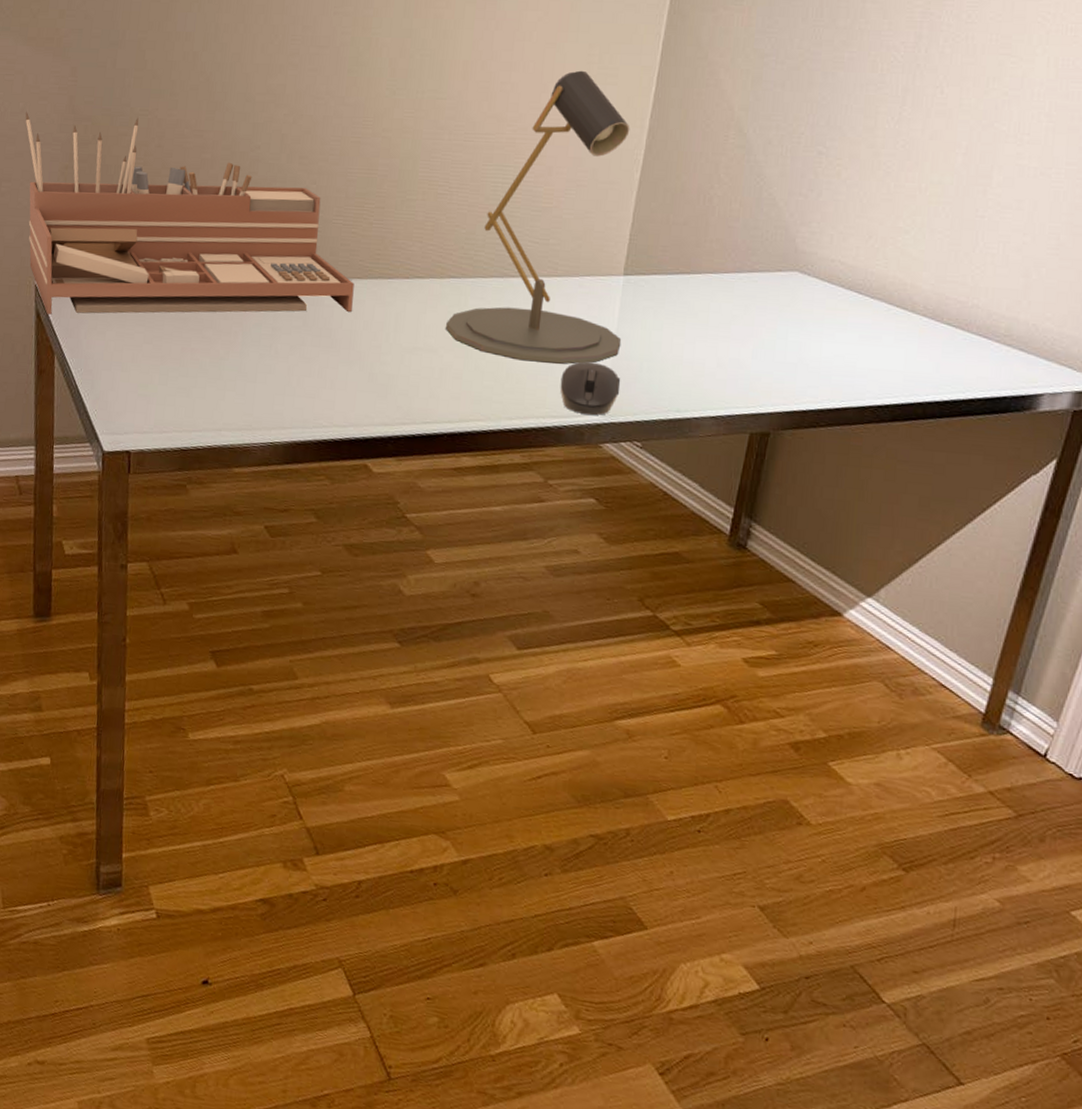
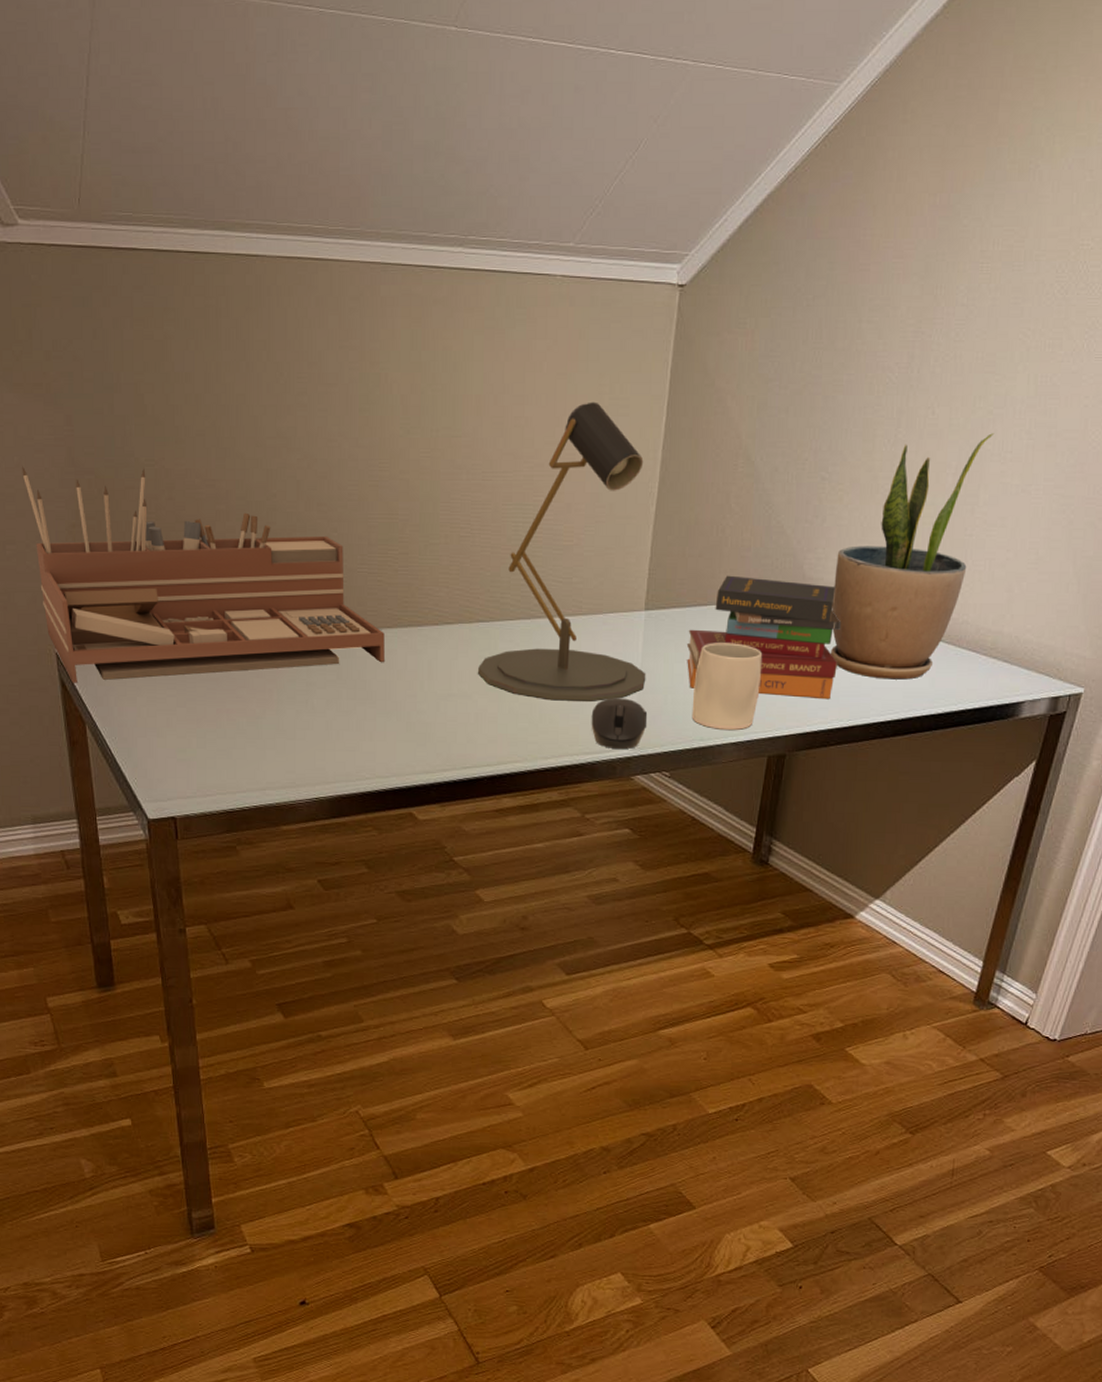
books: none [666,244,836,378] -> present [686,575,842,700]
mug: none [668,312,748,404] -> present [691,643,763,731]
potted plant: none [823,114,1010,363] -> present [831,433,995,680]

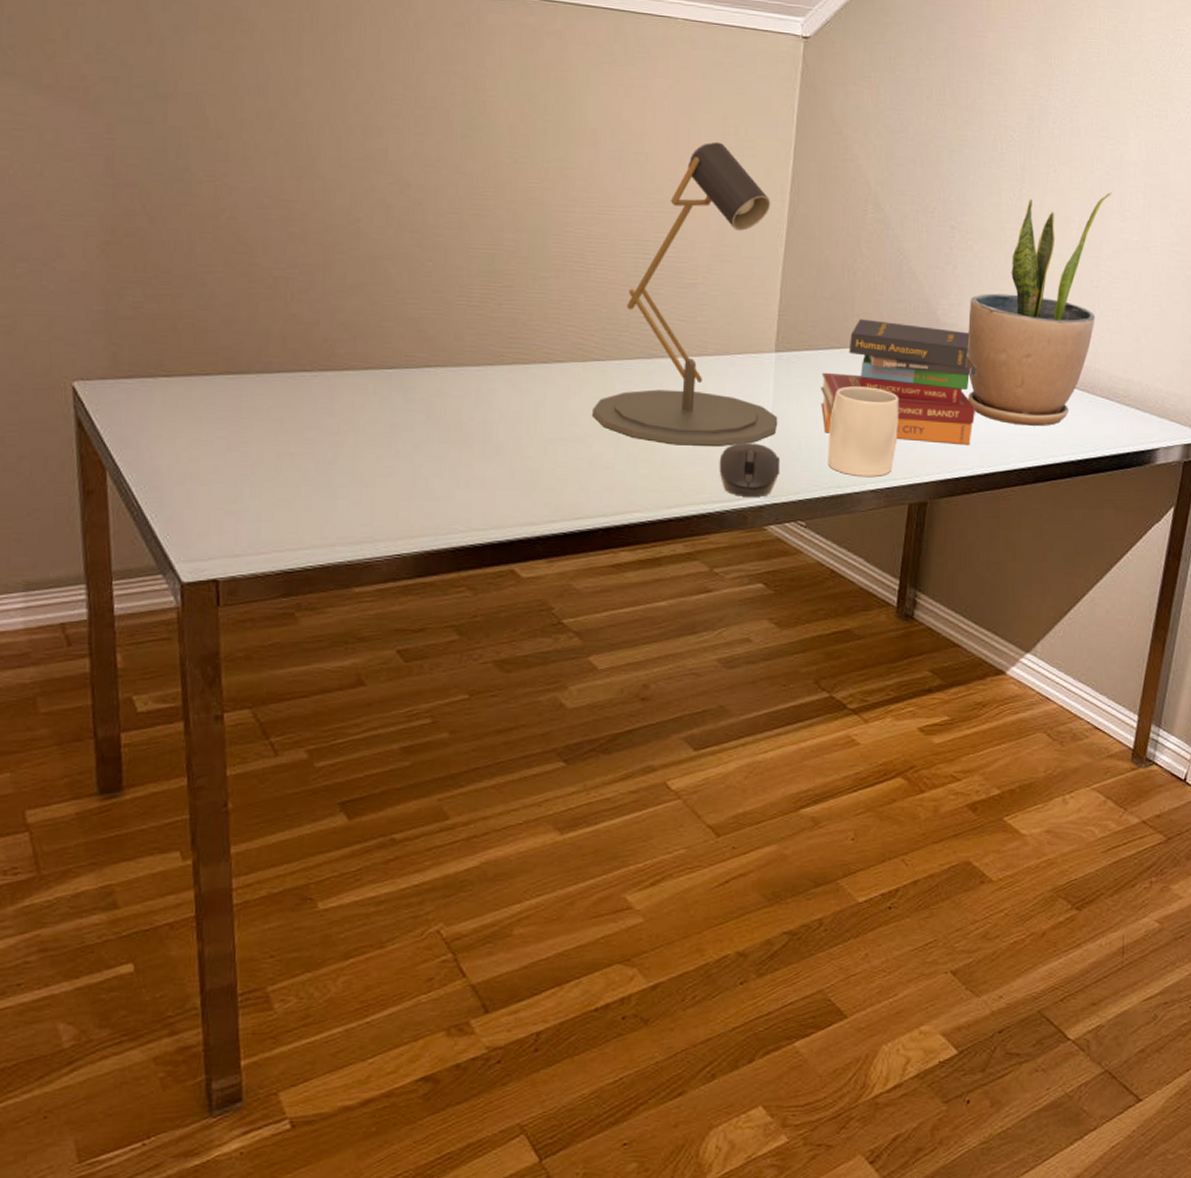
desk organizer: present [22,466,385,683] -> none [44,175,485,422]

